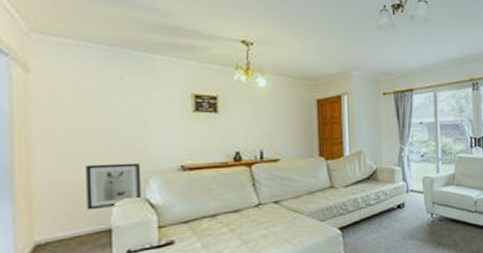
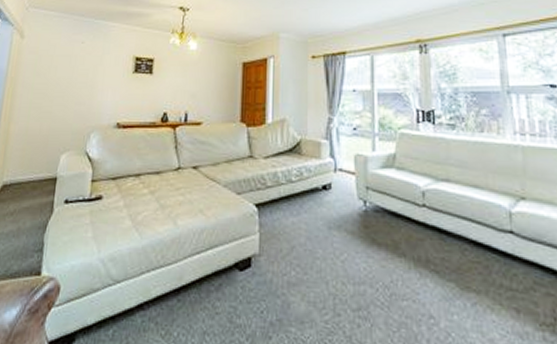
wall art: present [86,162,142,210] -> none [42,117,87,159]

